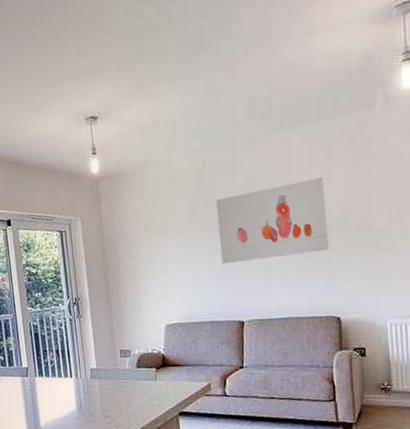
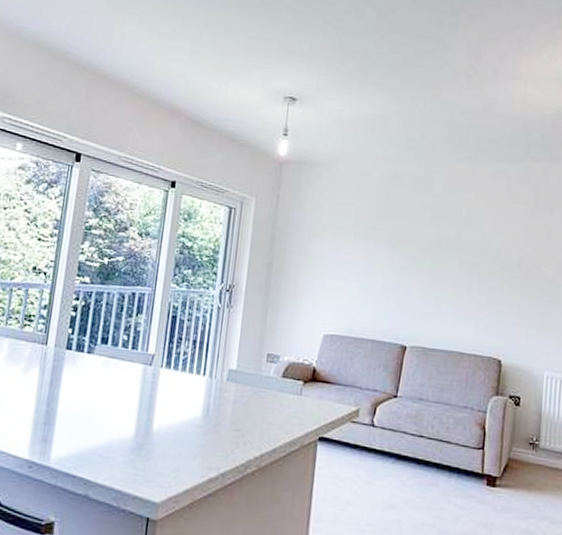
wall art: present [215,177,329,264] -> none [395,212,505,289]

